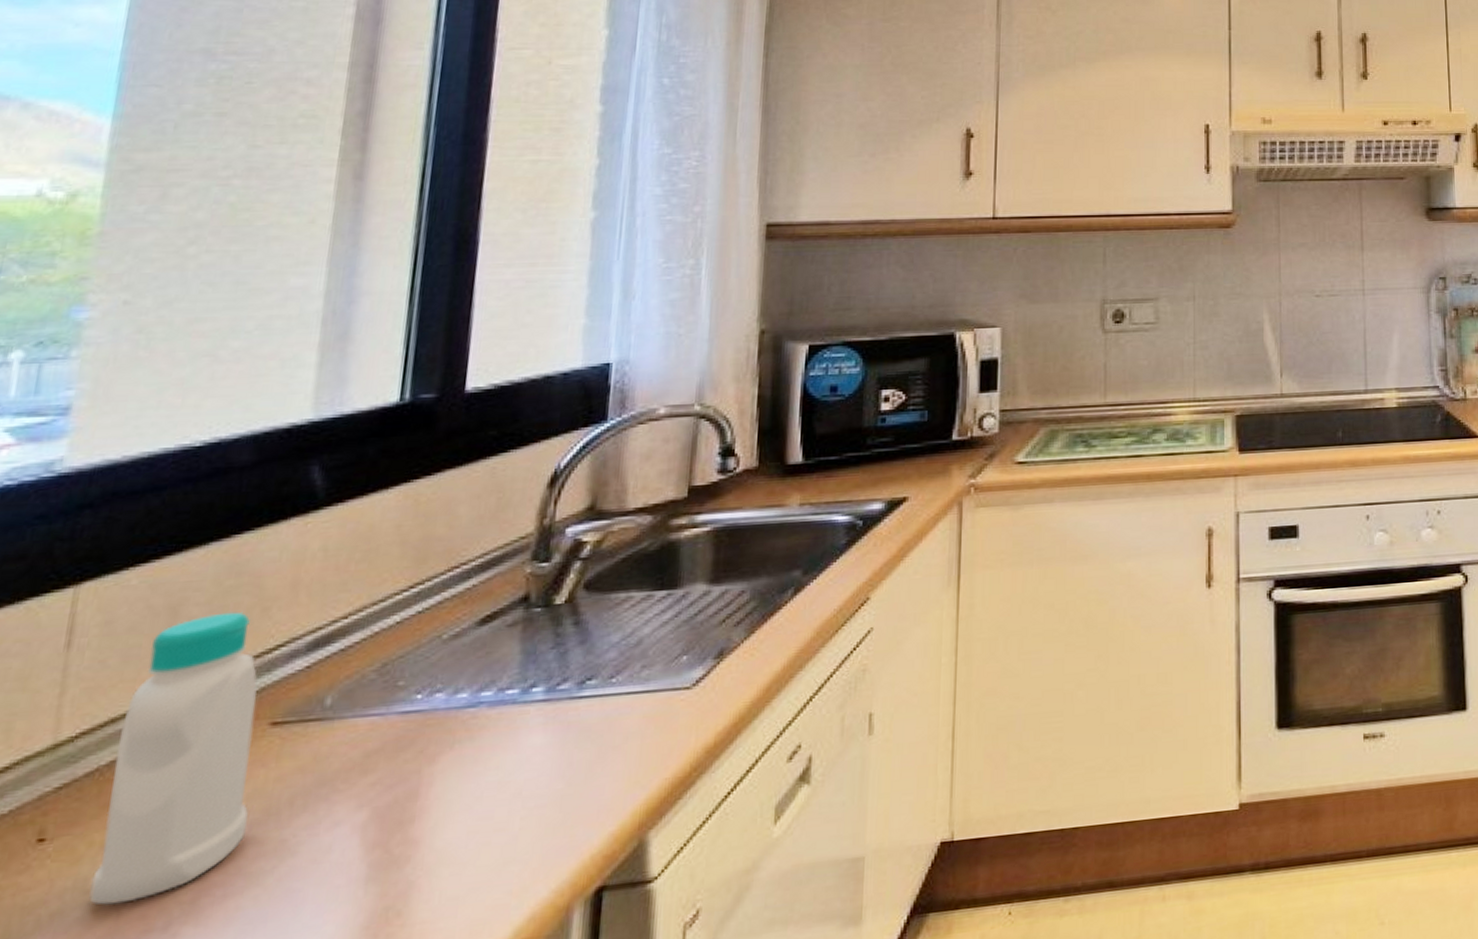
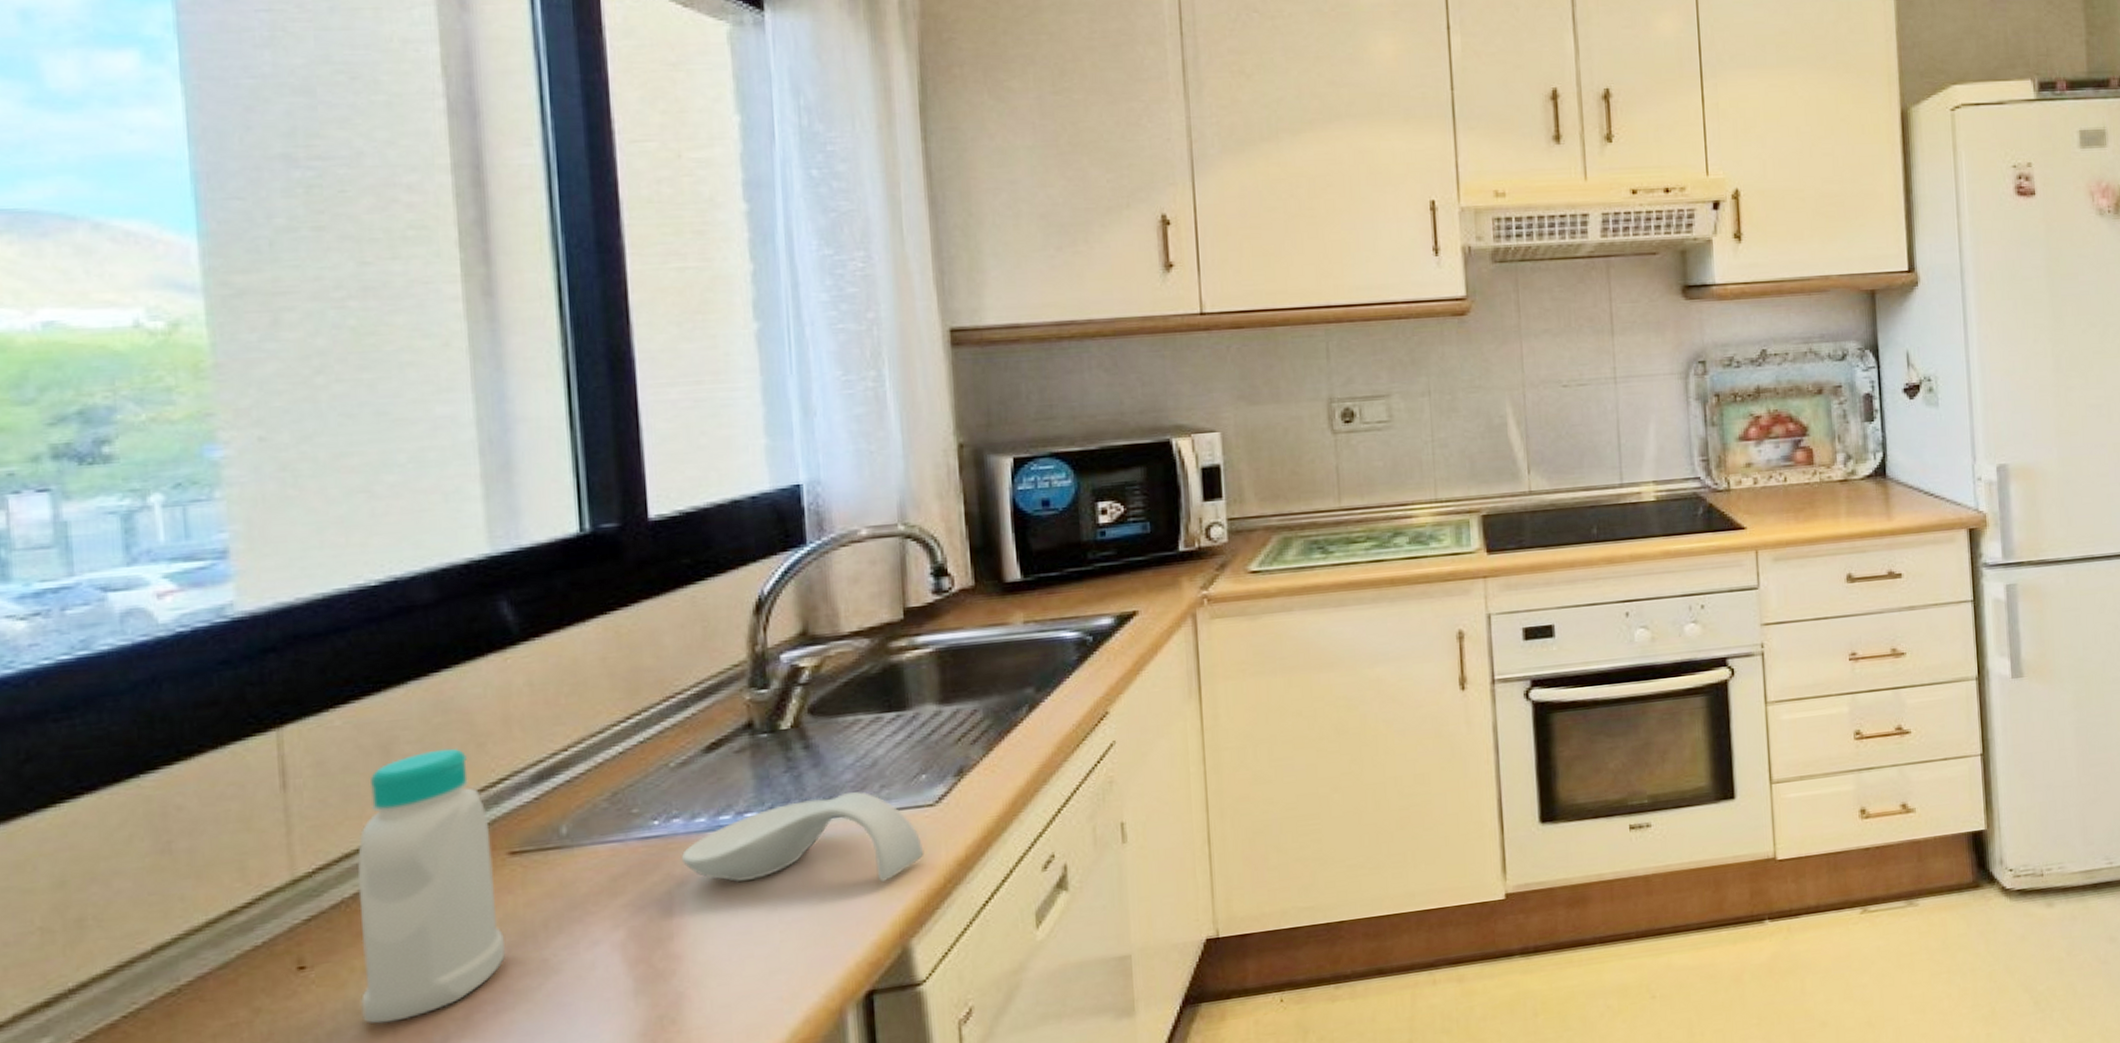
spoon rest: none [436,671,675,768] -> present [681,791,925,883]

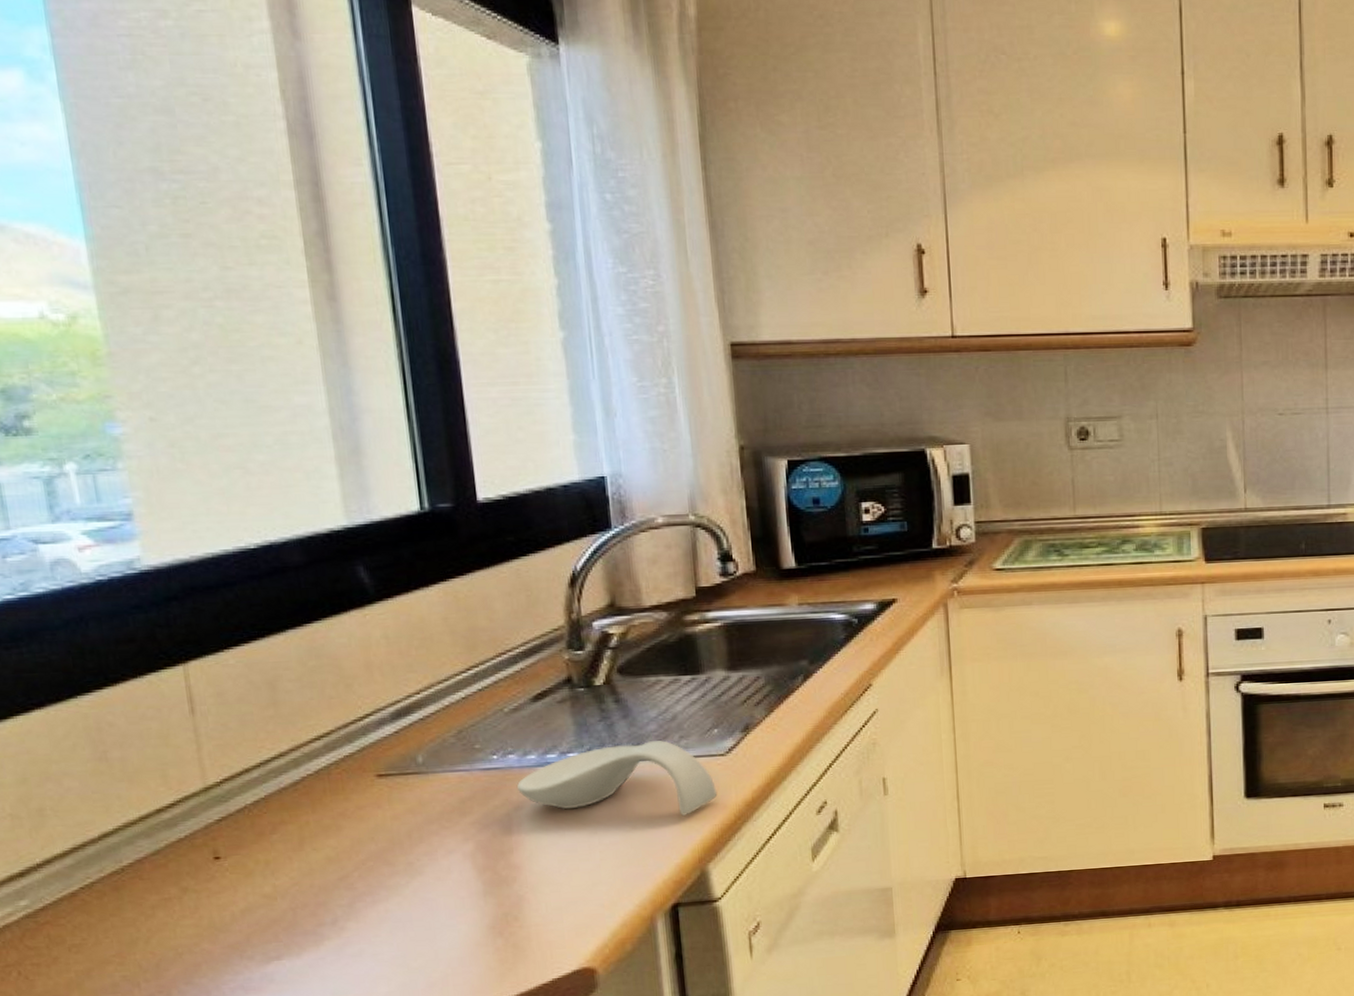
bottle: present [357,747,505,1024] -> none [254,687,378,906]

